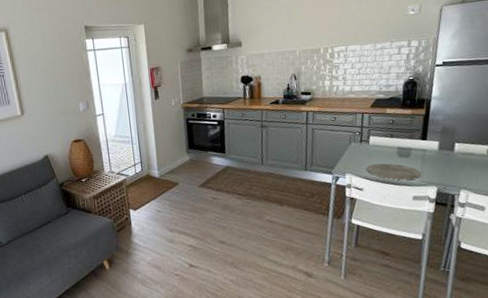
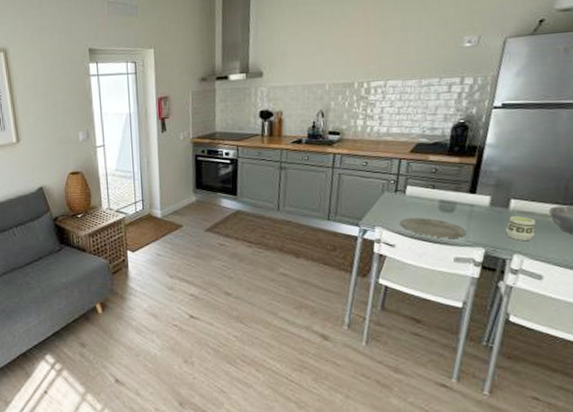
cup: none [452,157,477,178] -> present [505,216,536,241]

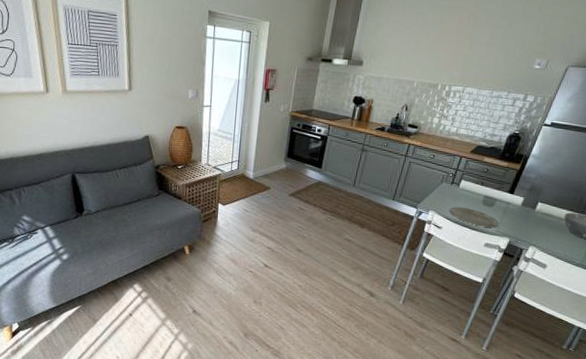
cup: present [505,216,536,241] -> none [528,216,553,237]

